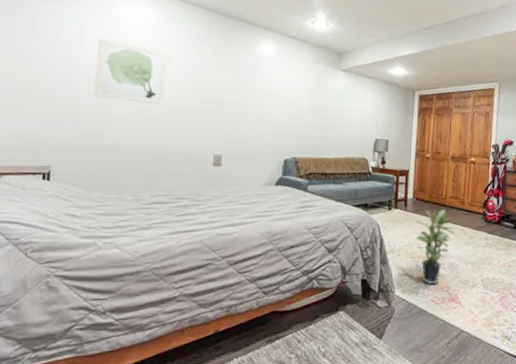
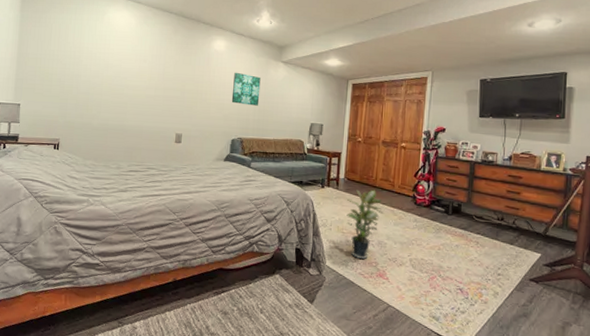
wall art: present [93,38,170,105] -> none [89,40,144,93]
wall art: none [283,81,317,120] -> present [231,72,261,106]

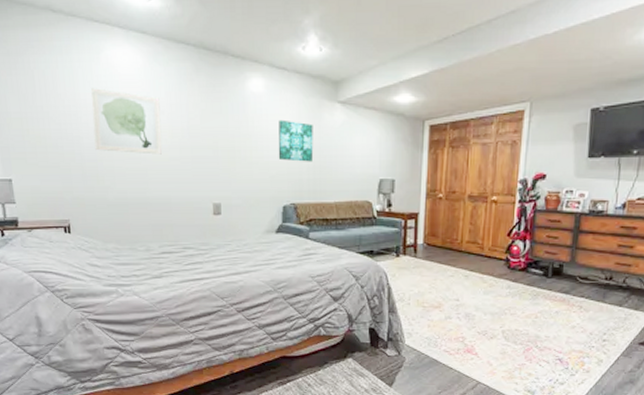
wall art: none [89,40,144,93] -> present [91,88,162,155]
potted plant: present [346,190,384,259] -> none [427,255,471,334]

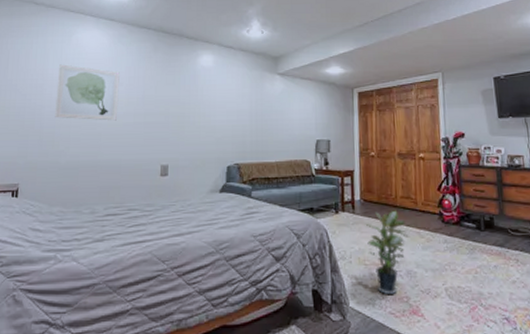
wall art: present [278,119,314,162] -> none [224,89,256,126]
potted plant: none [427,255,471,334] -> present [366,210,409,294]

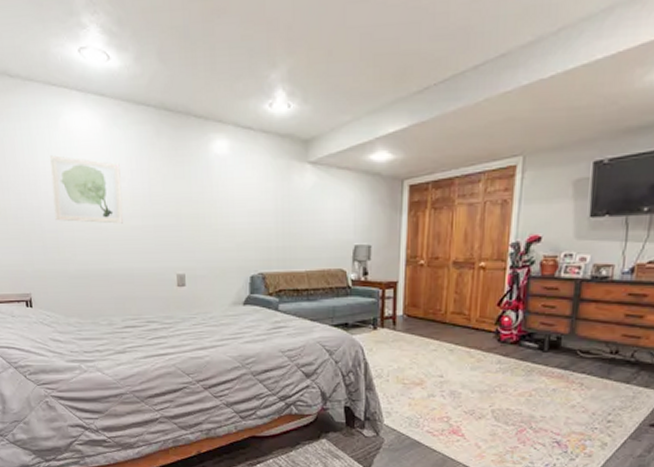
potted plant: present [366,210,409,294] -> none [408,327,457,413]

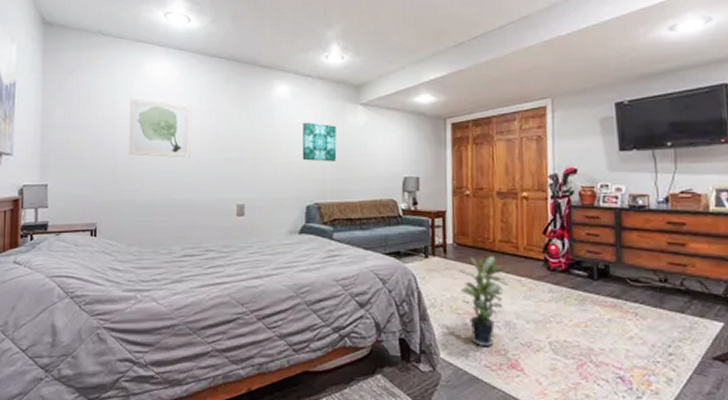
wall art: none [244,183,283,228] -> present [302,122,337,162]
potted plant: none [408,327,457,413] -> present [460,255,508,346]

